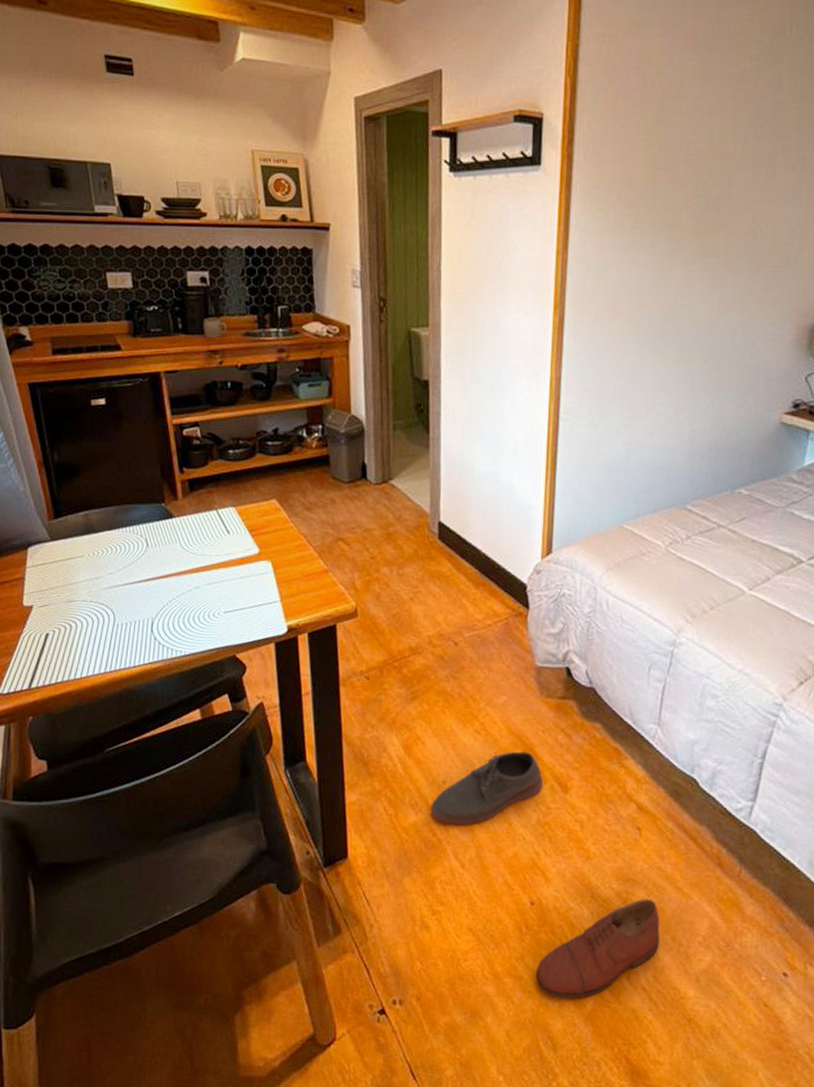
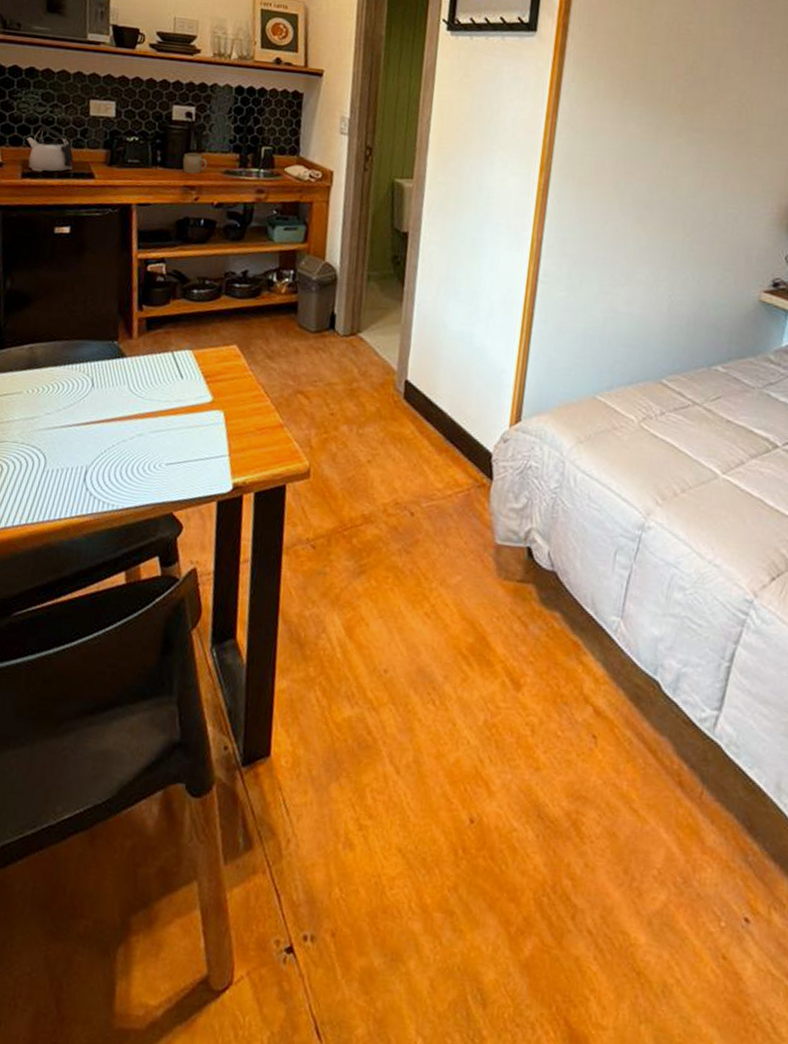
kettle: none [52,302,99,347] -> present [27,126,74,172]
shoe: present [431,751,543,825] -> none [368,639,494,723]
shoe: present [536,899,660,999] -> none [469,821,612,942]

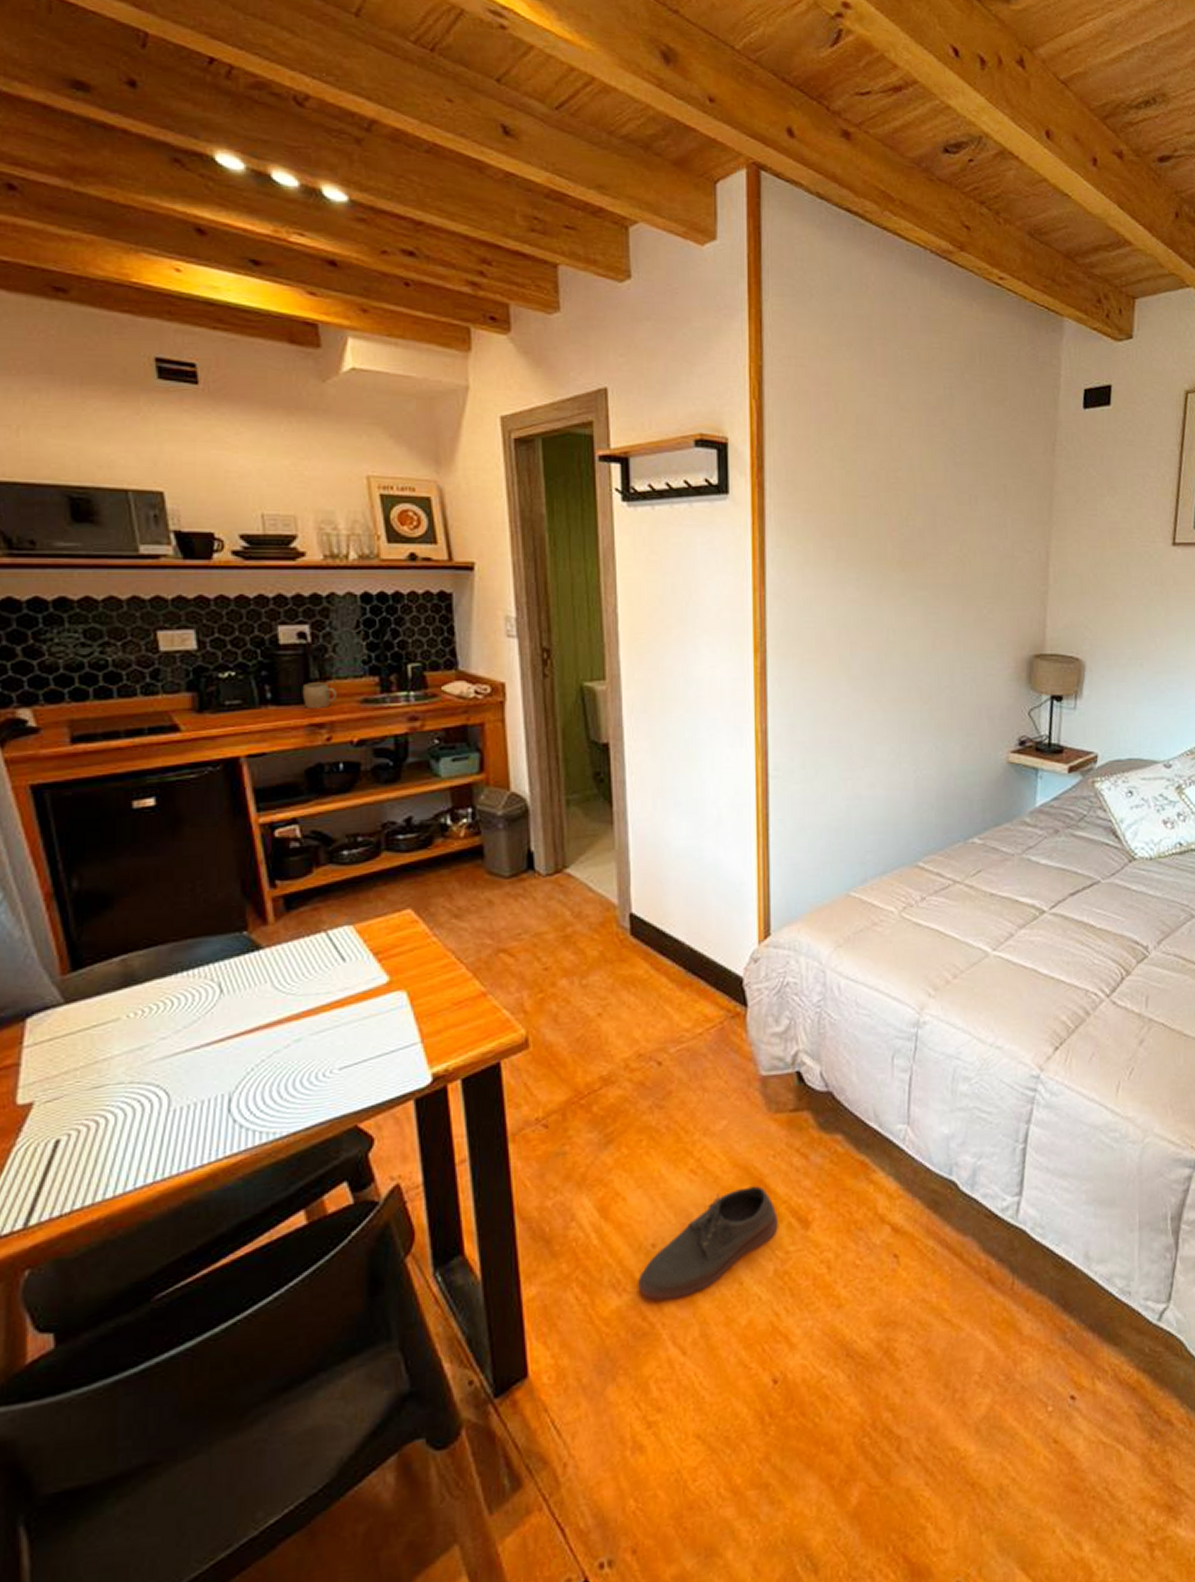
kettle: present [27,126,74,172] -> none [71,673,146,732]
shoe: none [368,639,494,723] -> present [638,1186,778,1300]

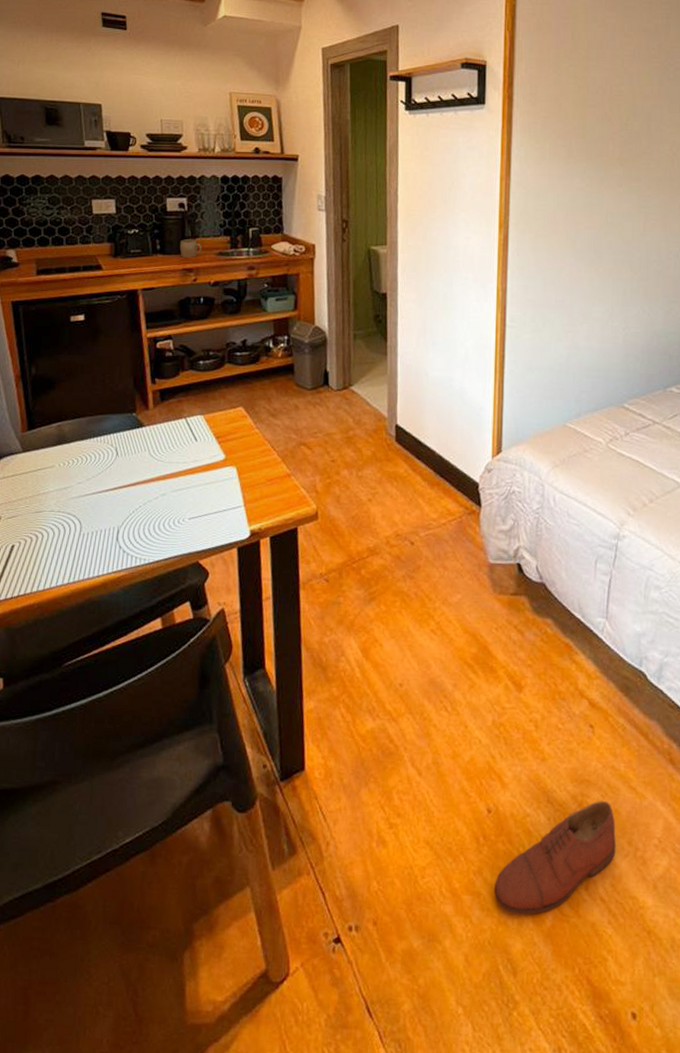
shoe: present [638,1186,778,1300] -> none [388,650,497,730]
shoe: none [786,1342,931,1500] -> present [494,801,616,915]

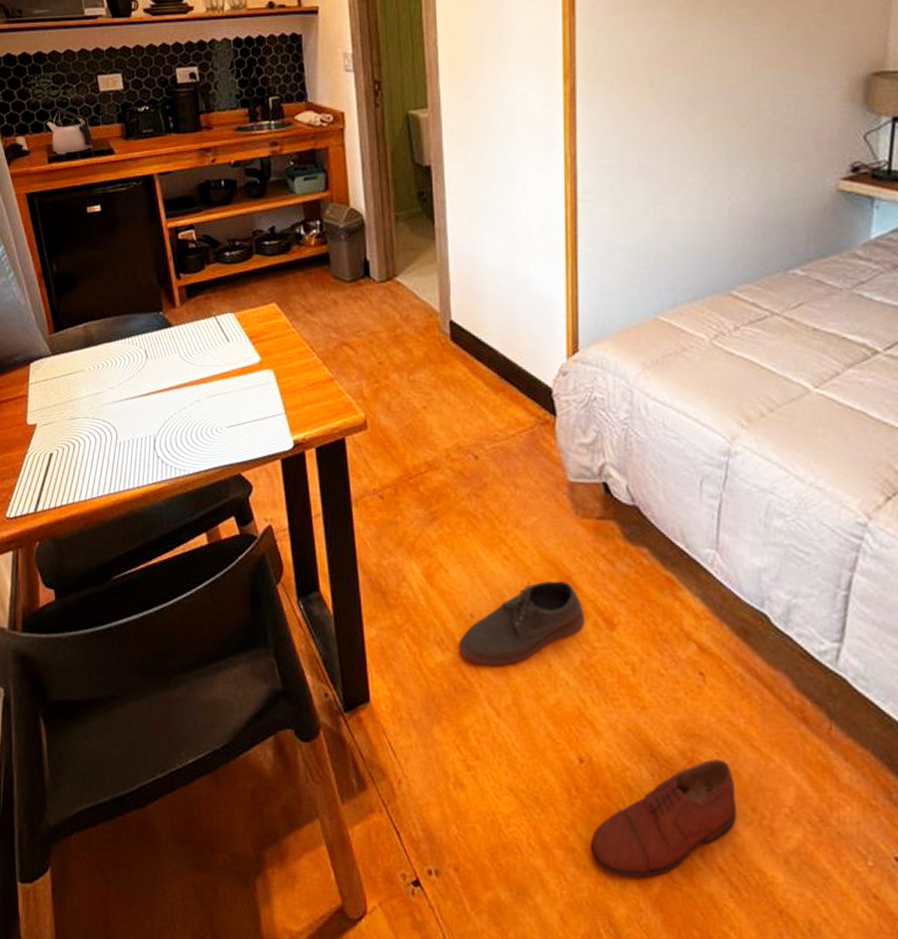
kettle: none [38,227,82,268] -> present [47,109,93,154]
mug: present [179,239,202,258] -> none [194,114,218,135]
shoe: none [388,650,497,730] -> present [459,581,585,666]

